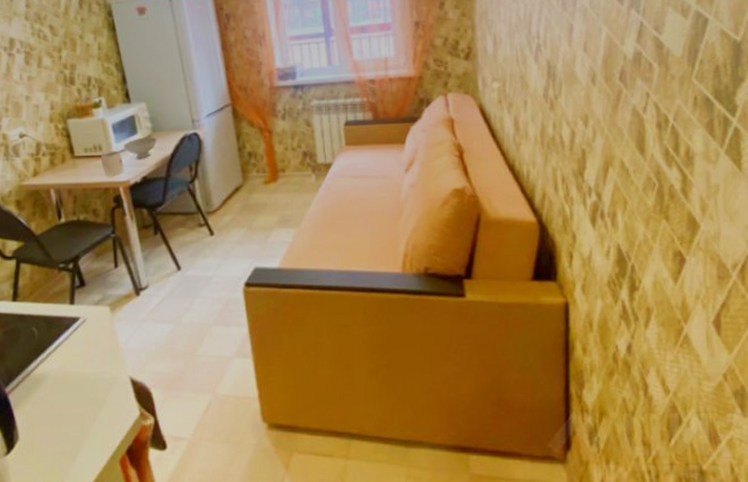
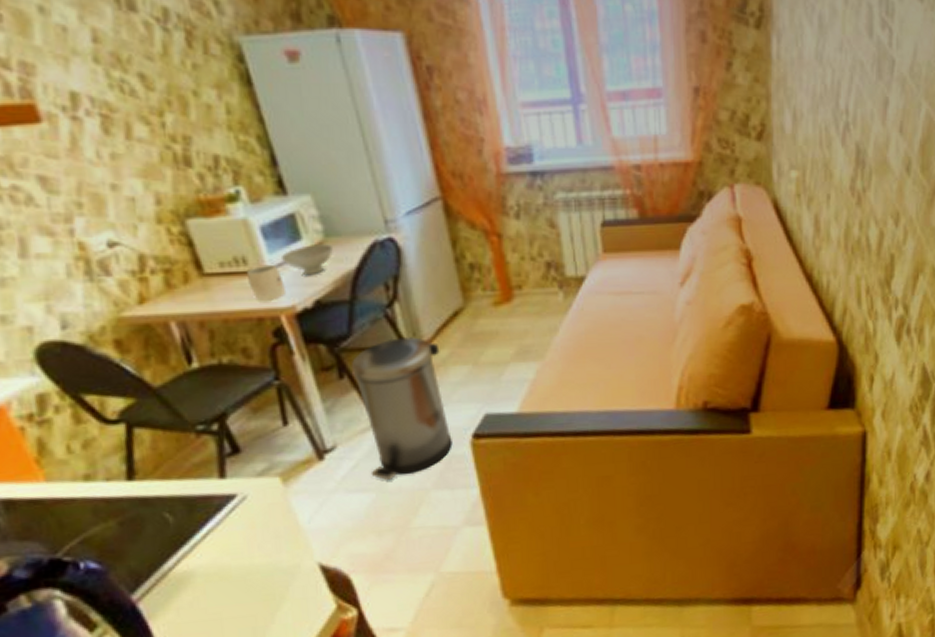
pedal bin: none [164,206,230,315] -> present [352,337,453,480]

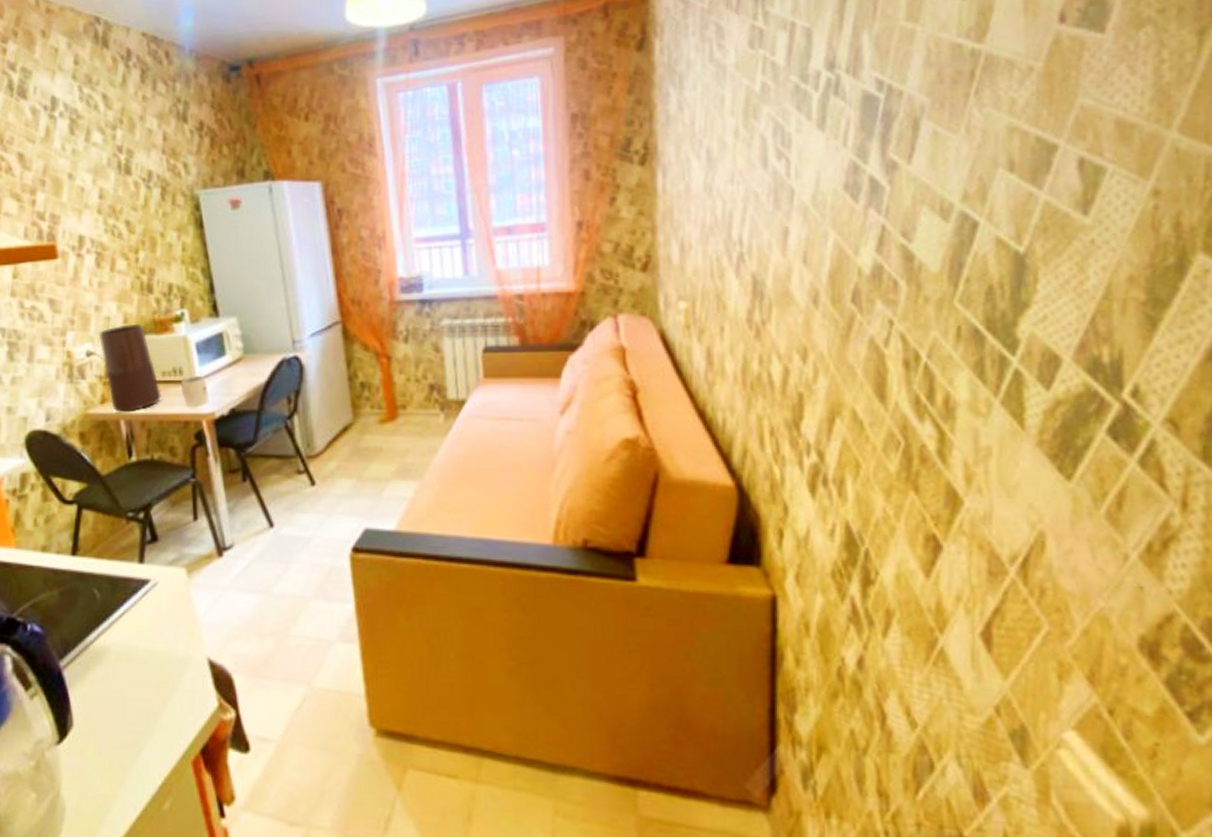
vase: none [121,206,222,313] -> present [98,324,162,413]
bowl: present [280,244,334,274] -> none [208,360,250,386]
pedal bin: present [352,337,453,480] -> none [254,448,333,584]

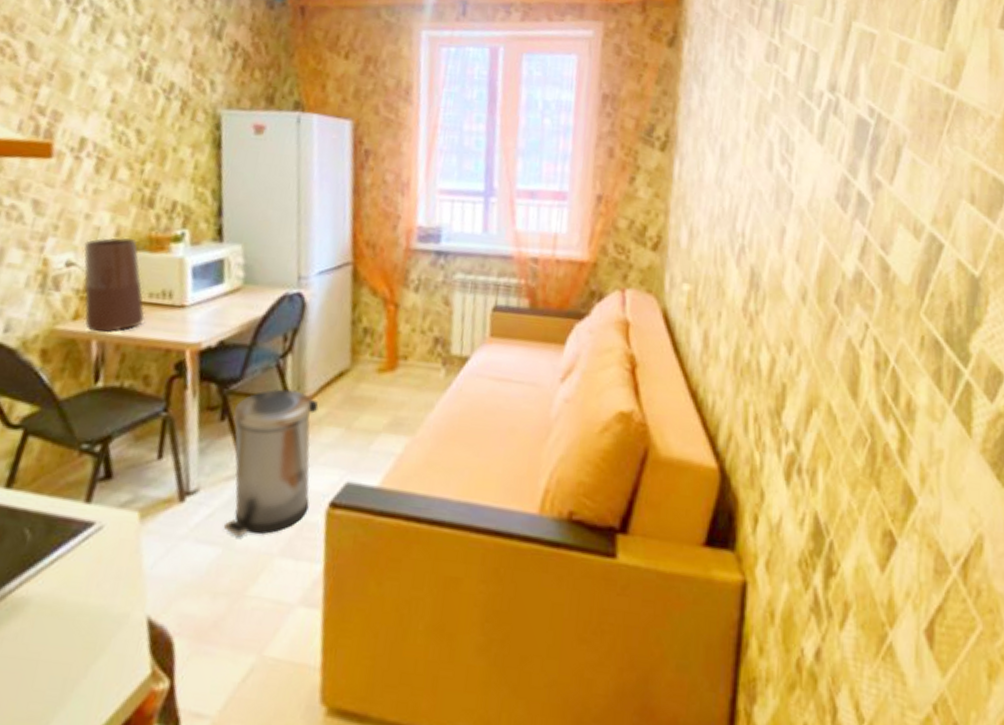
mug: present [180,375,210,408] -> none [167,301,198,335]
pedal bin: none [254,448,333,584] -> present [223,388,319,536]

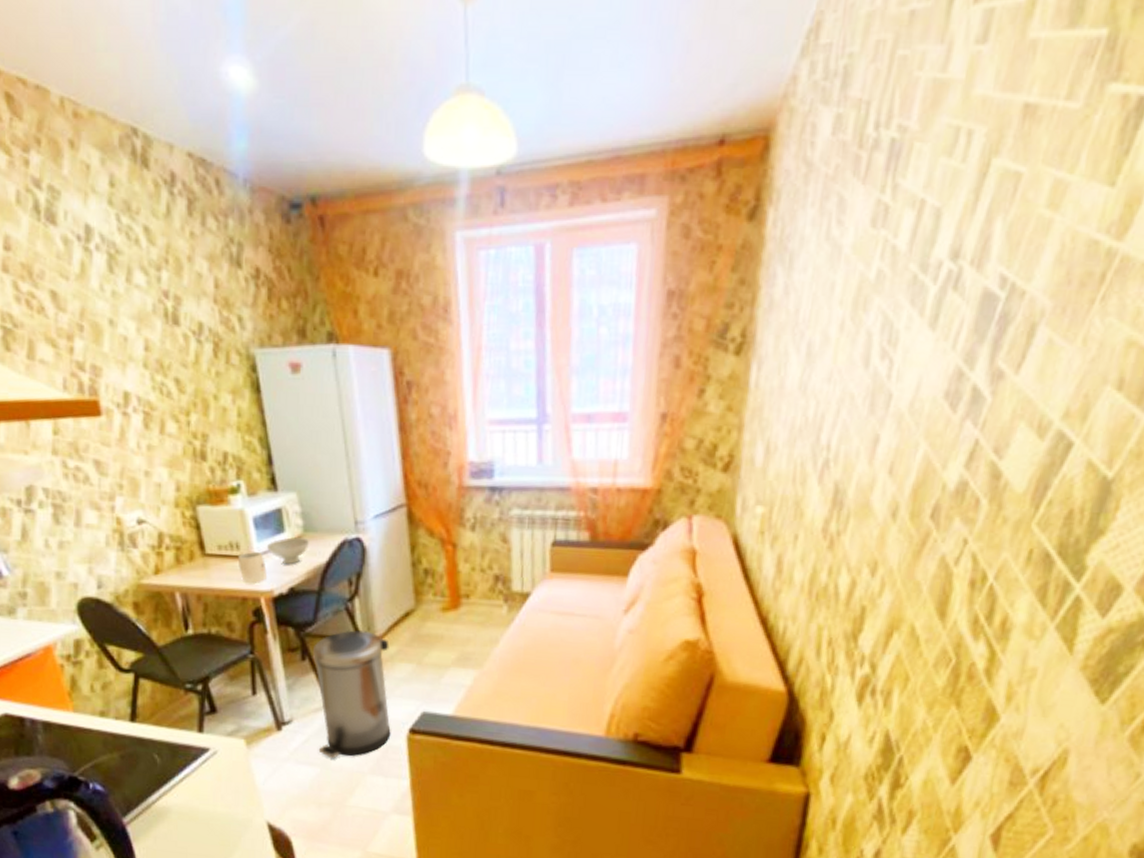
vase: present [82,237,145,333] -> none [150,493,218,585]
mug: none [167,301,198,335] -> present [237,551,268,584]
bowl: none [201,288,249,316] -> present [266,537,310,564]

